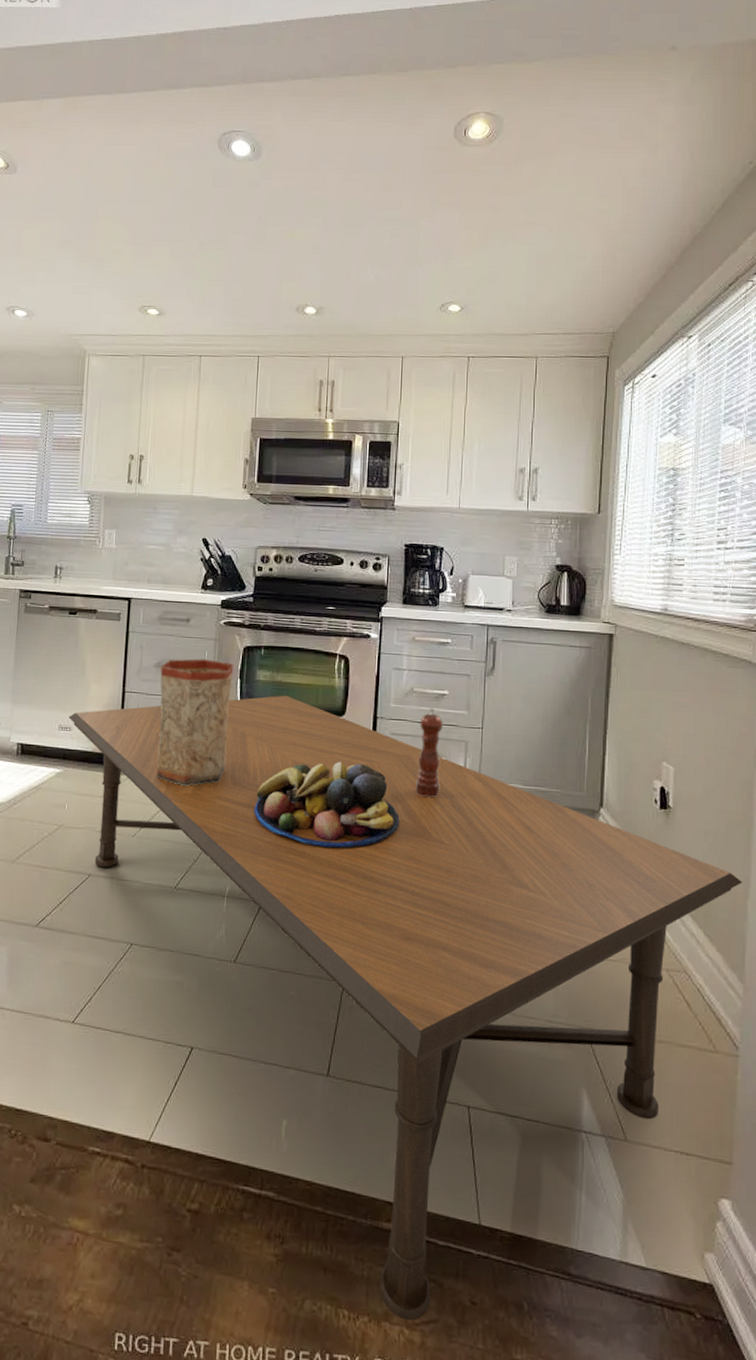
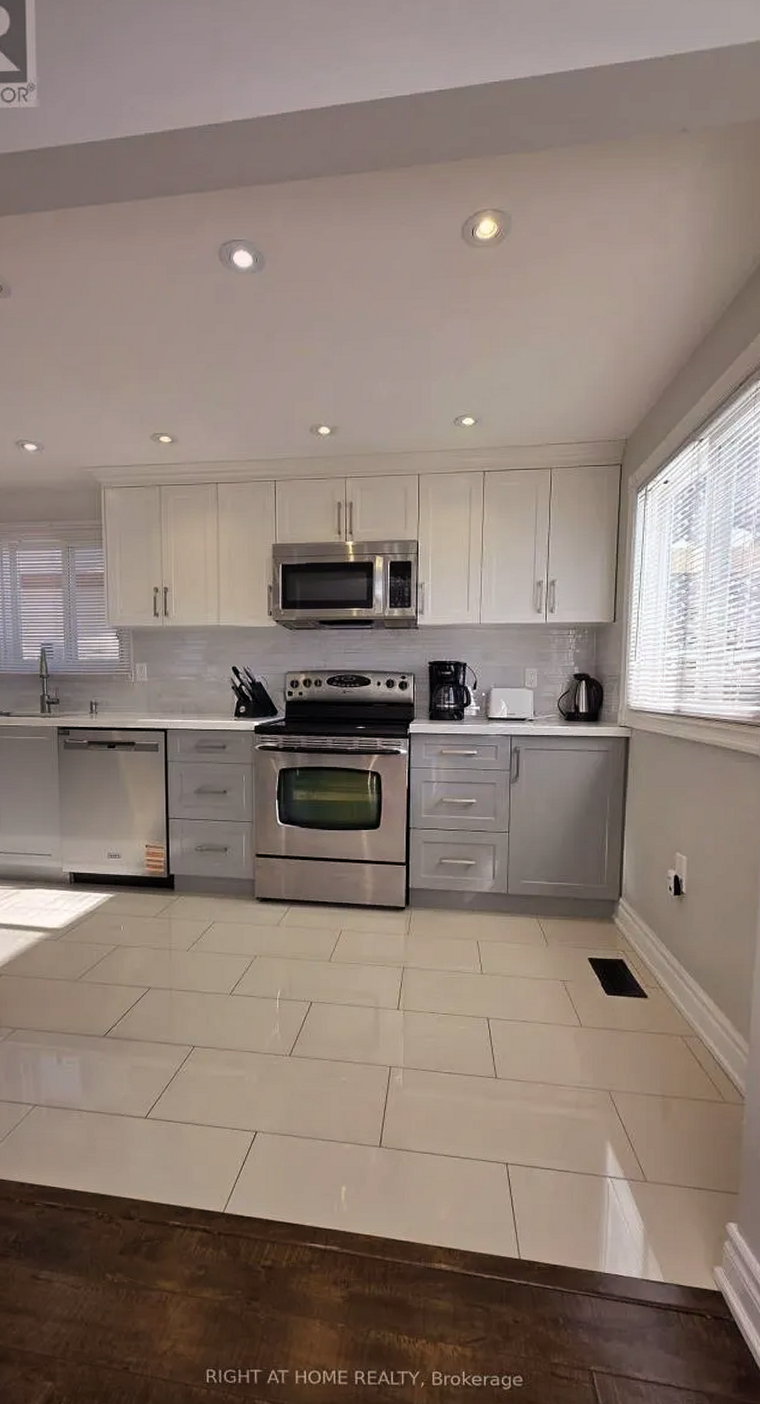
dining table: present [68,695,743,1321] -> none [116,812,749,1340]
vase: present [156,658,234,787] -> none [201,783,271,903]
fruit bowl: present [254,761,400,848] -> none [299,870,435,949]
pepper mill: present [415,707,443,798] -> none [448,815,472,899]

